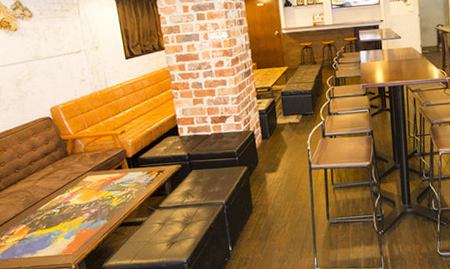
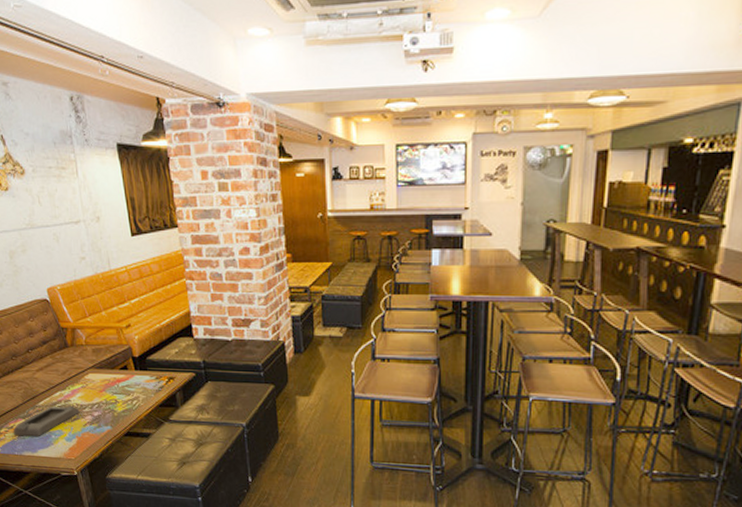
ashtray: none [13,206,78,240] -> present [13,405,80,436]

